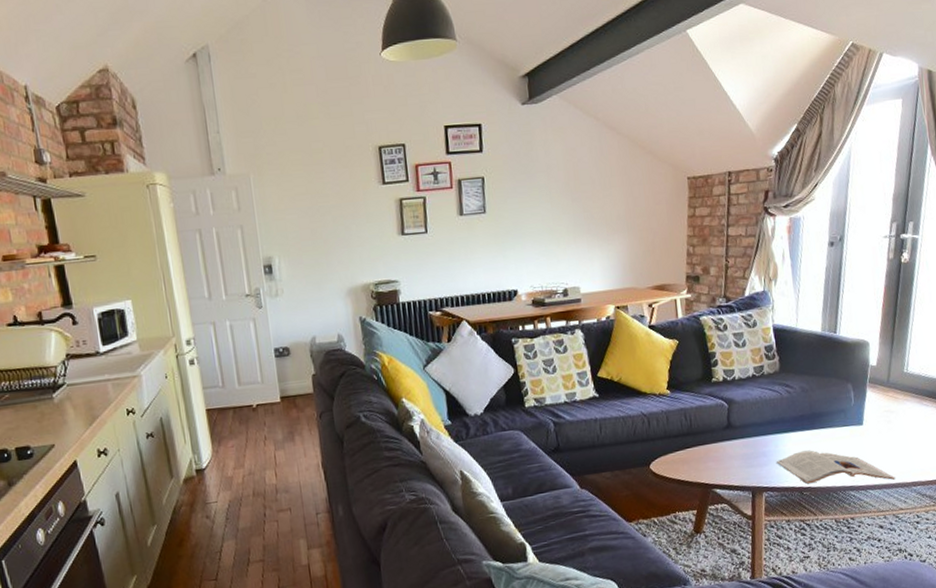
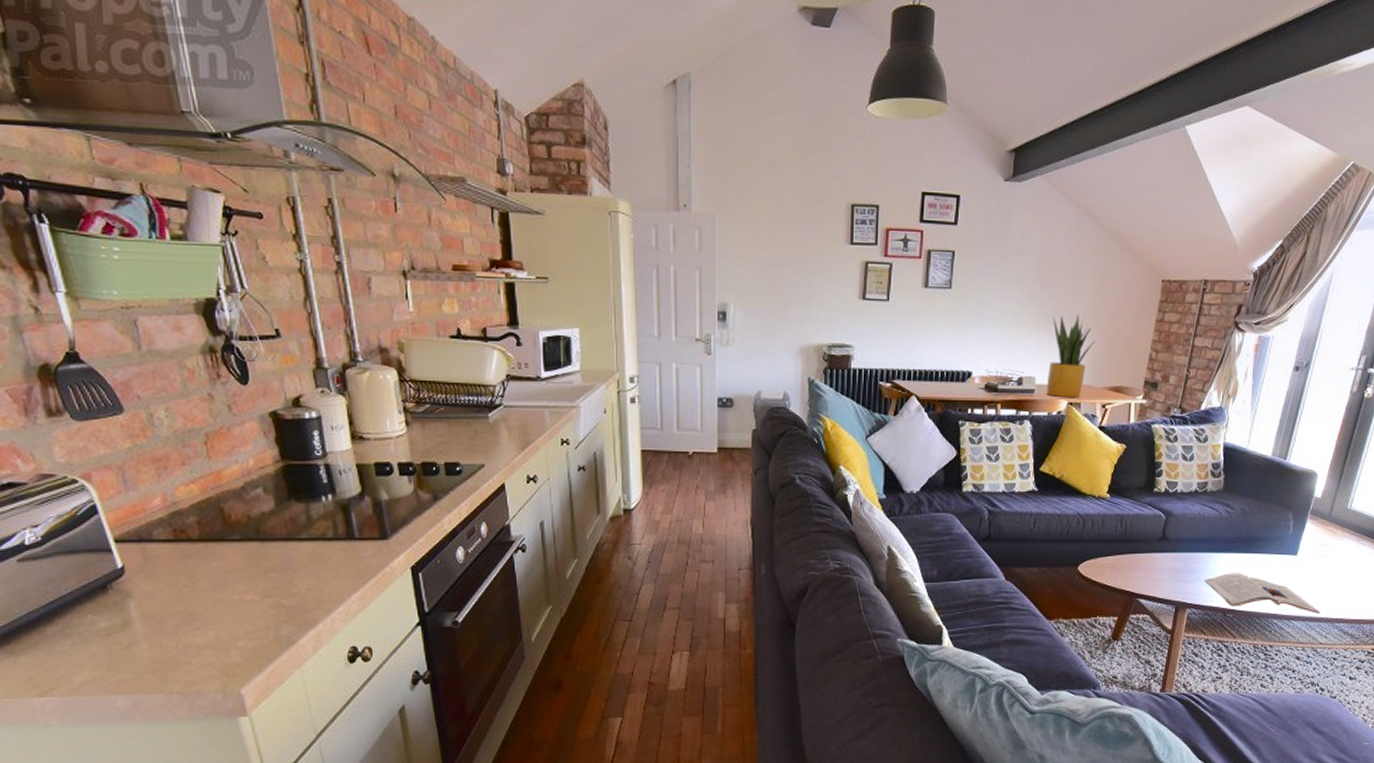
planter: none [588,221,633,303] -> present [1047,314,1096,398]

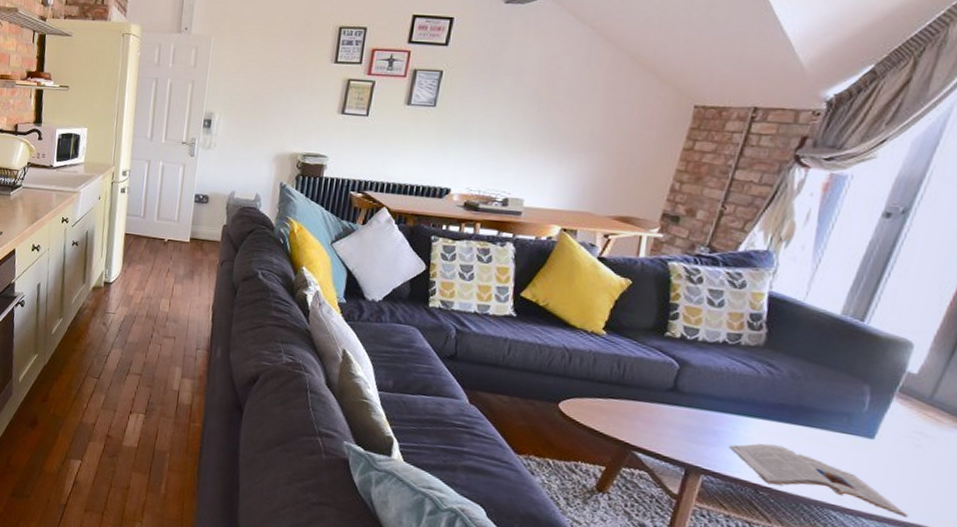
planter: present [1047,314,1096,398] -> none [536,138,602,225]

